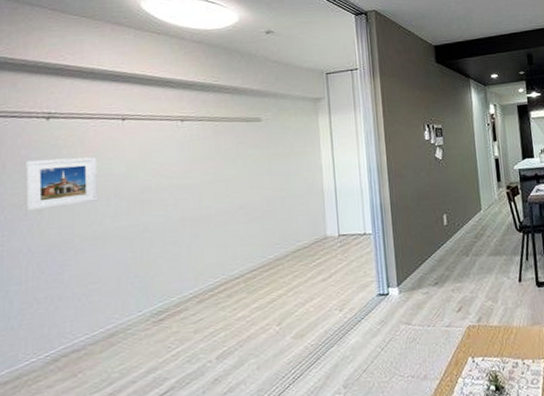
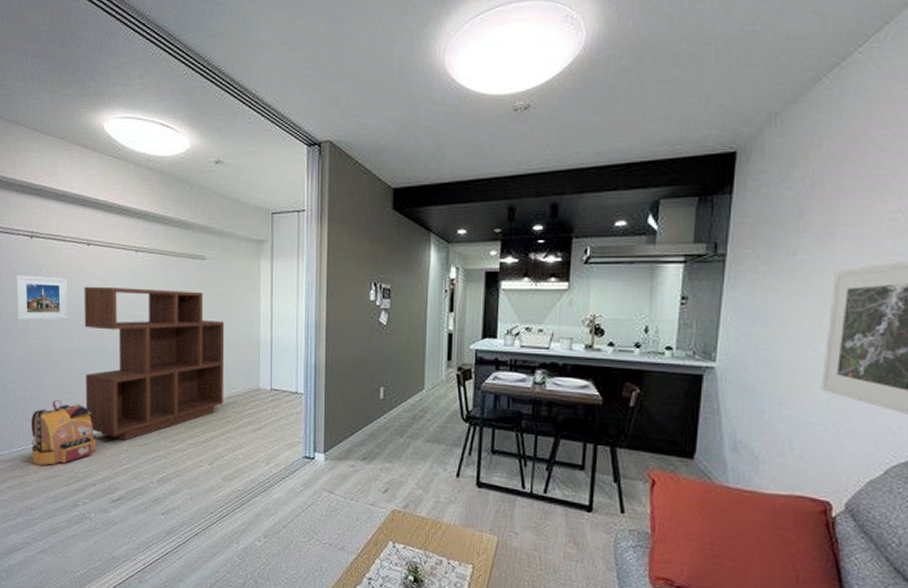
backpack: none [44,292,137,377] -> present [30,400,97,465]
bookcase: none [118,152,289,323] -> present [84,286,225,441]

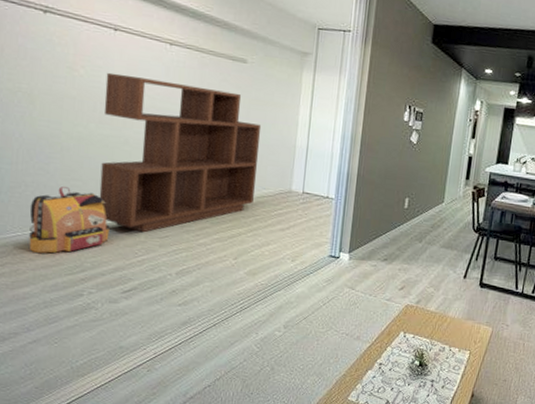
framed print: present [15,275,69,321] -> none [19,49,88,104]

